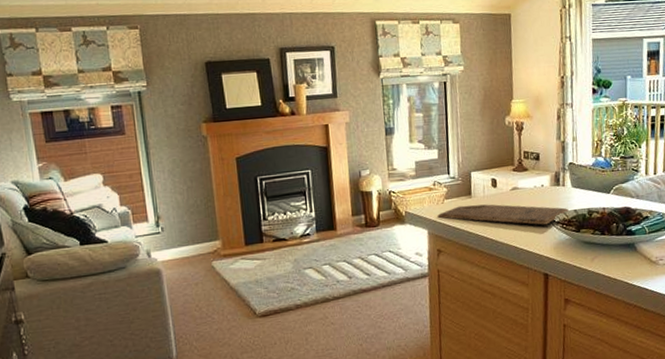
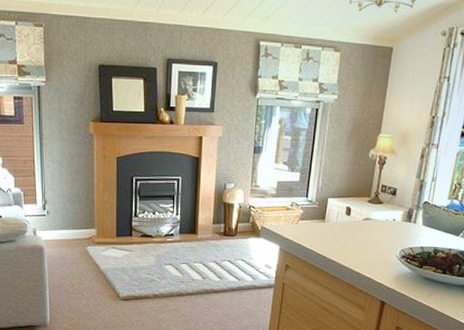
cutting board: present [436,204,569,225] -> none [289,228,415,257]

